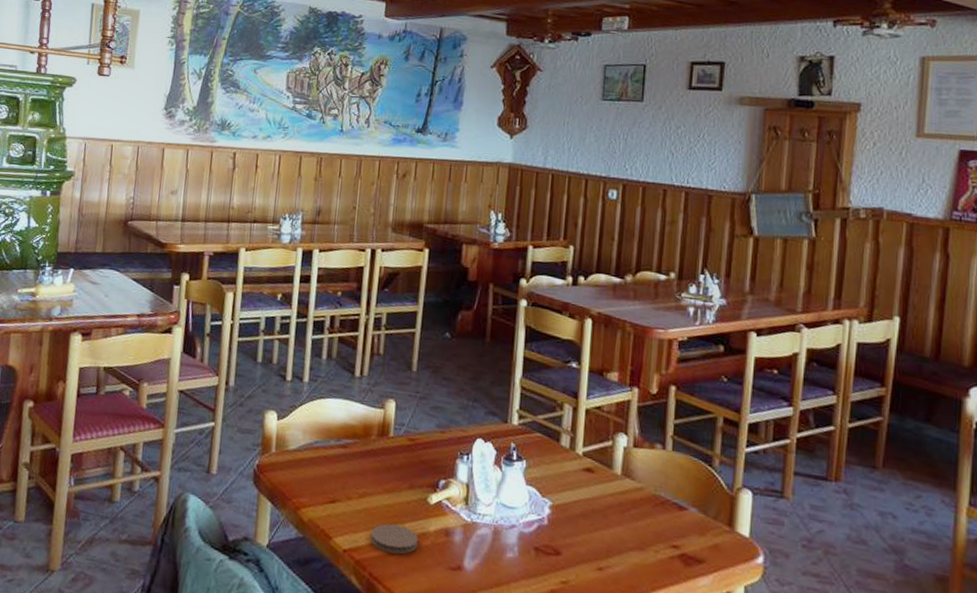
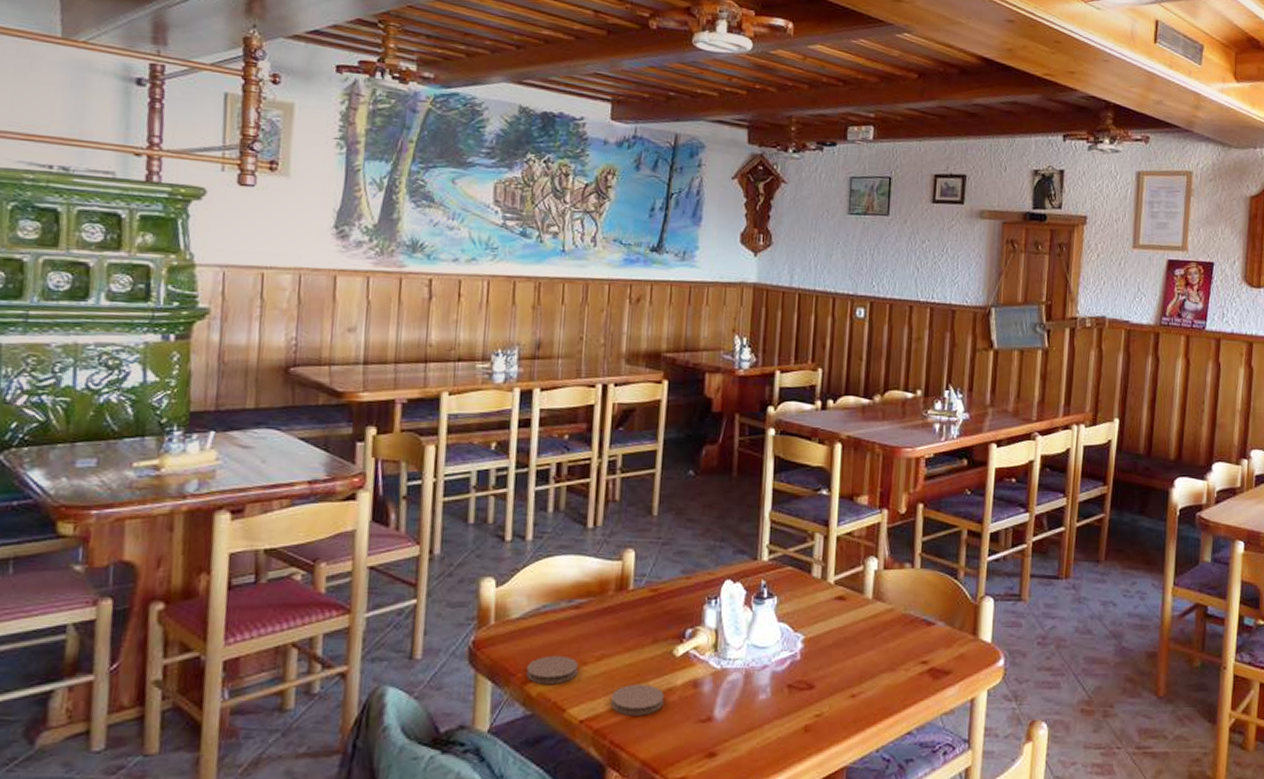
coaster: none [299,486,344,513] -> present [526,655,579,683]

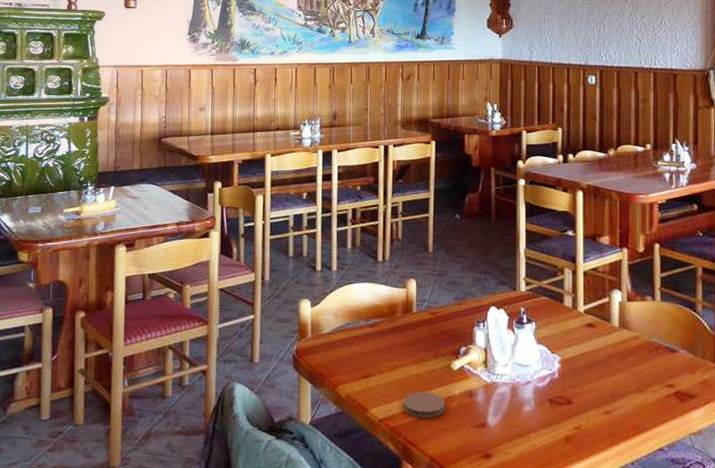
coaster: present [526,655,579,683] -> none [336,364,376,388]

